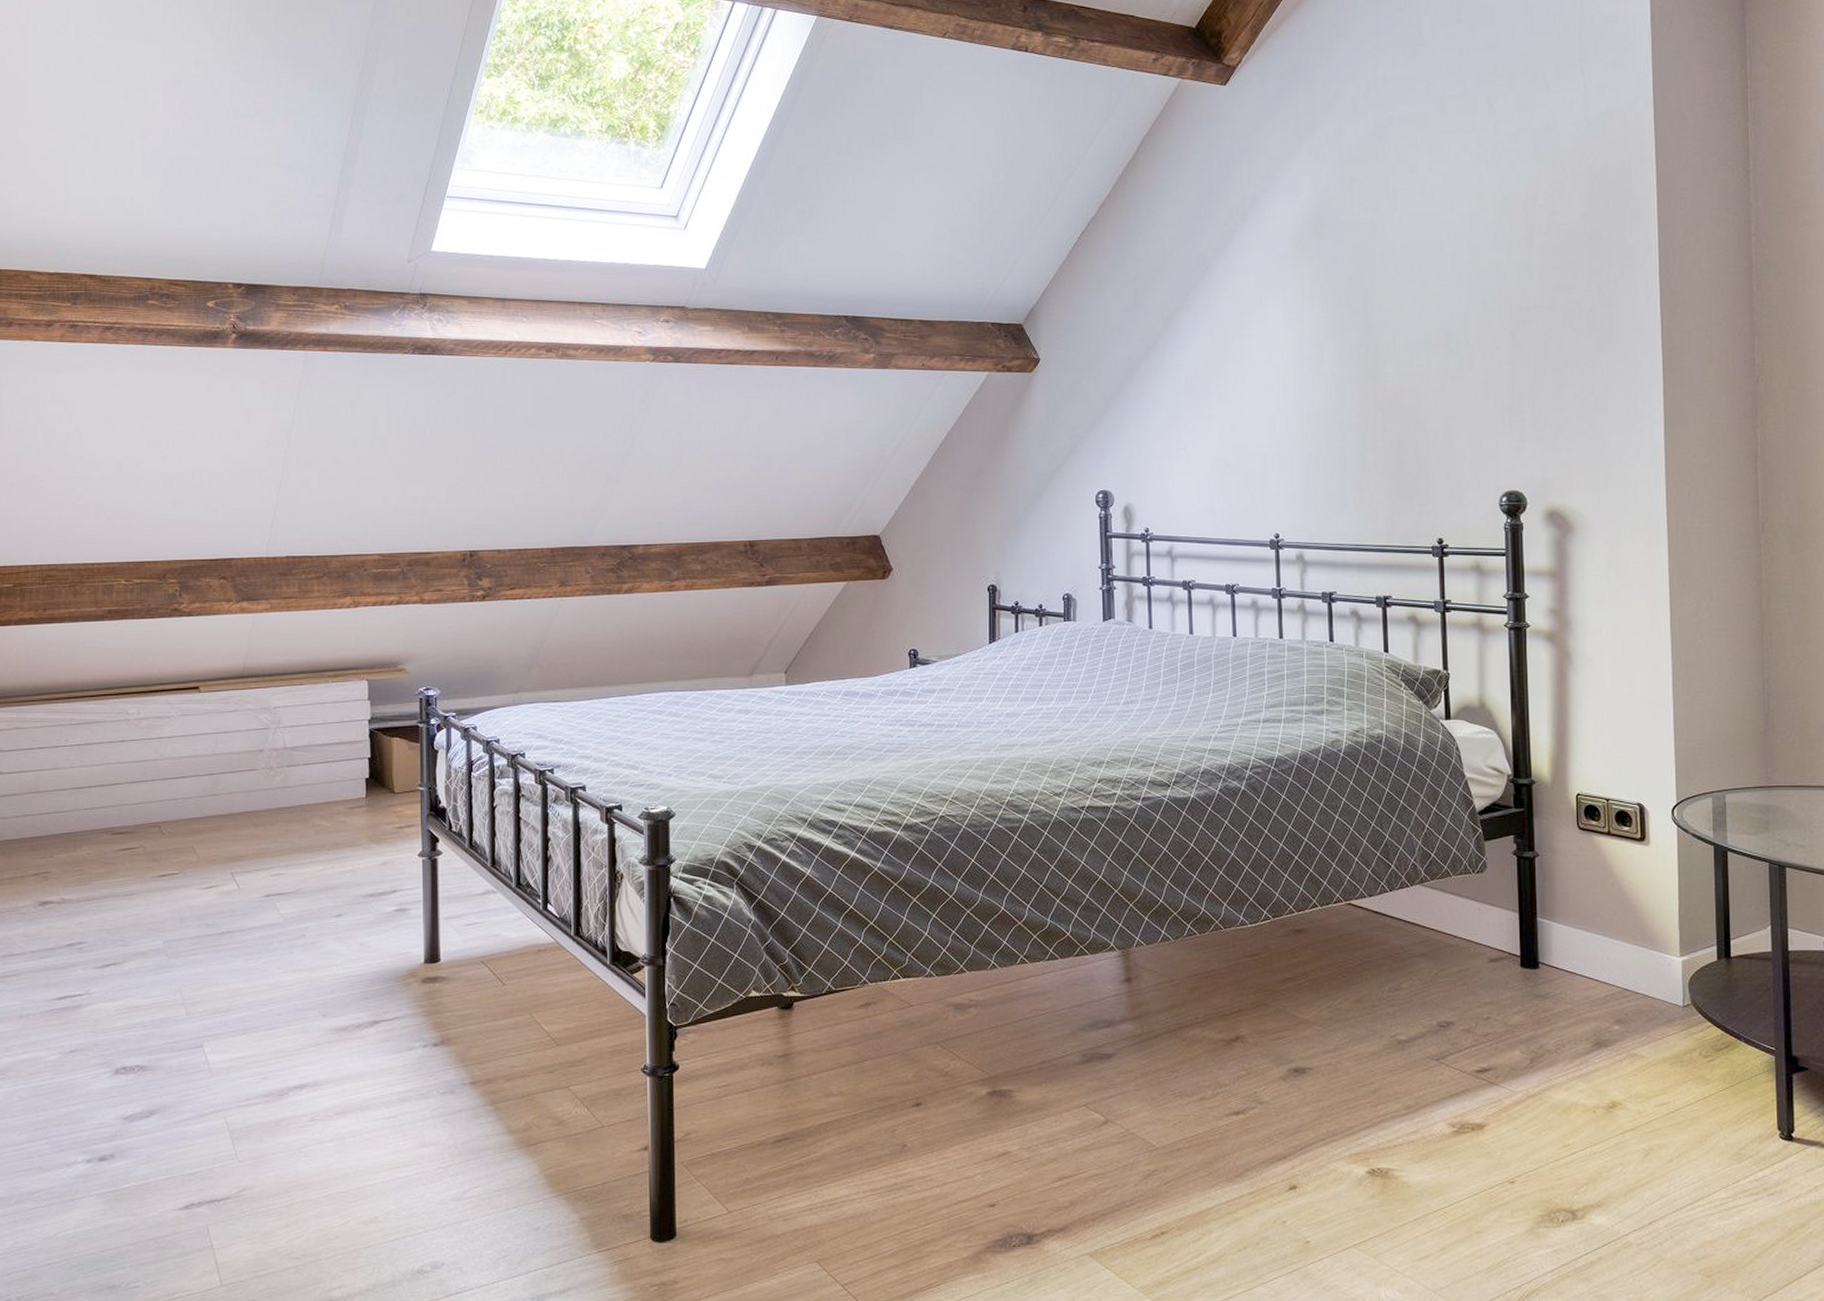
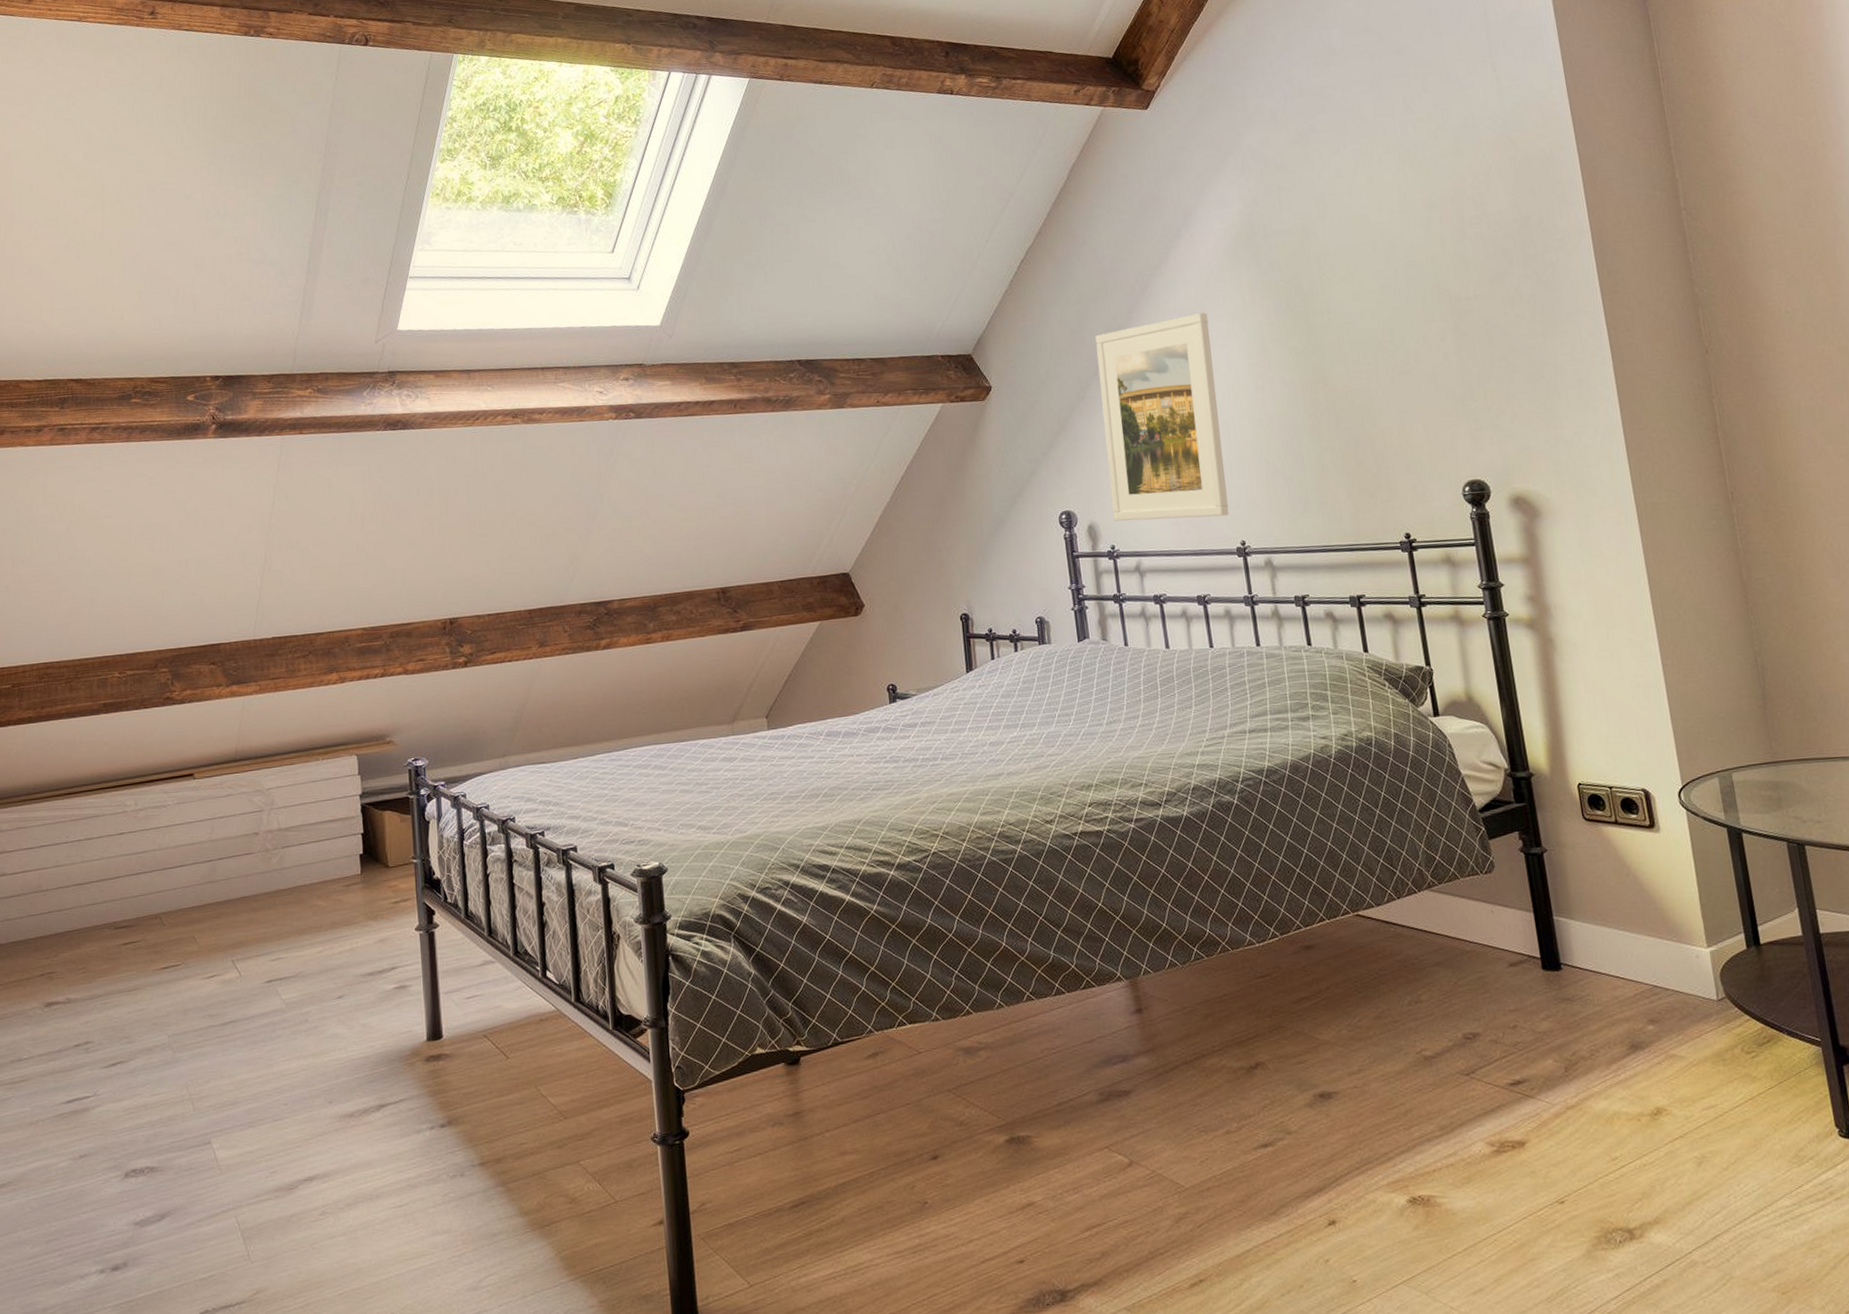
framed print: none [1149,301,1266,508] -> present [1095,313,1229,521]

